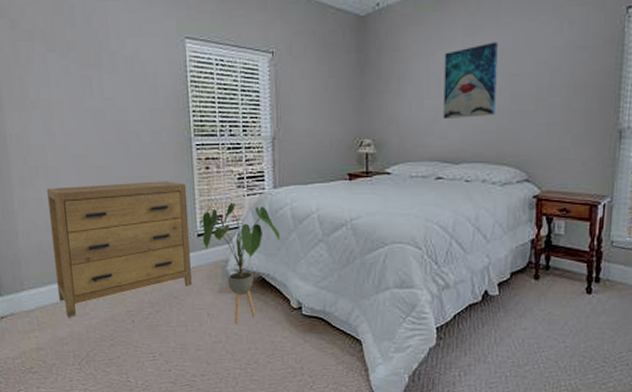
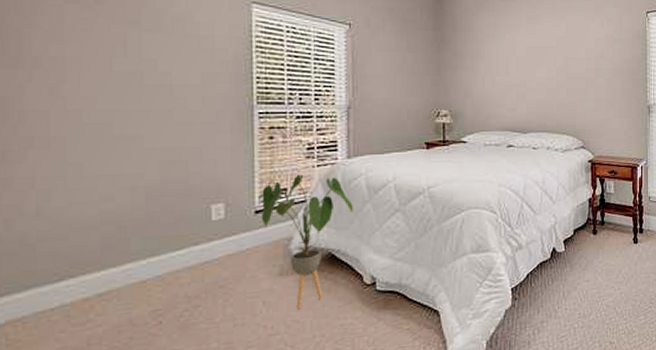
dresser: present [47,181,192,317] -> none [44,152,245,329]
wall art: present [443,42,498,118] -> none [512,30,555,93]

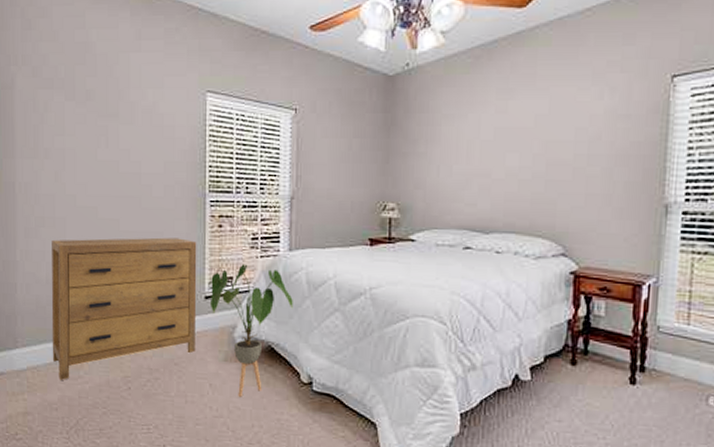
dresser: none [44,152,245,329] -> present [51,237,197,380]

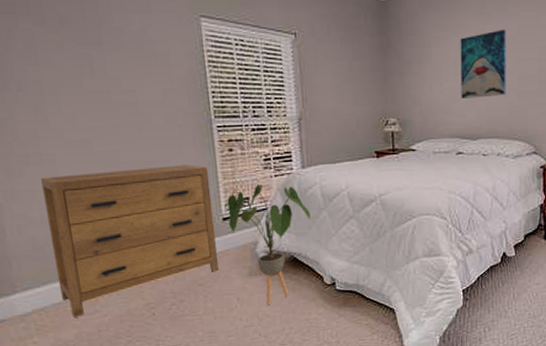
wall art: none [473,107,533,185] -> present [460,30,506,98]

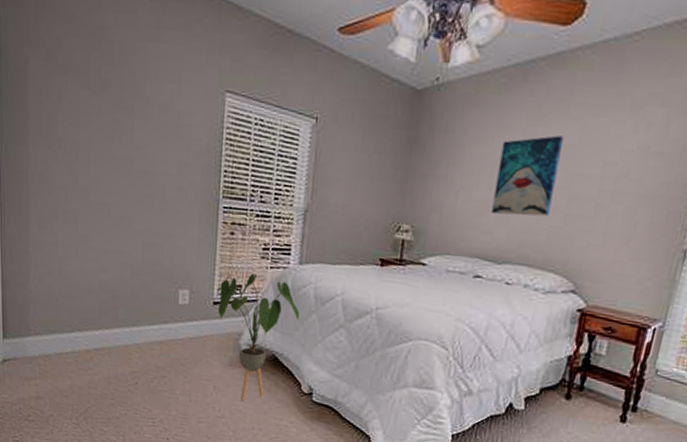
dresser: present [41,164,219,317] -> none [63,233,208,370]

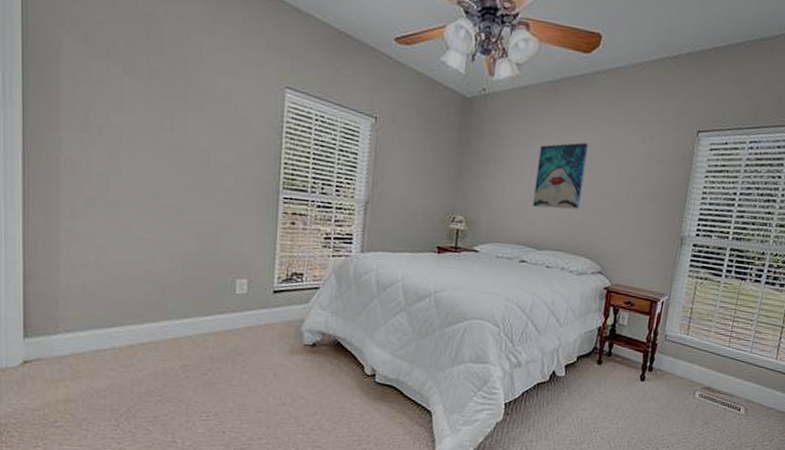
house plant: present [217,273,300,401] -> none [278,262,362,387]

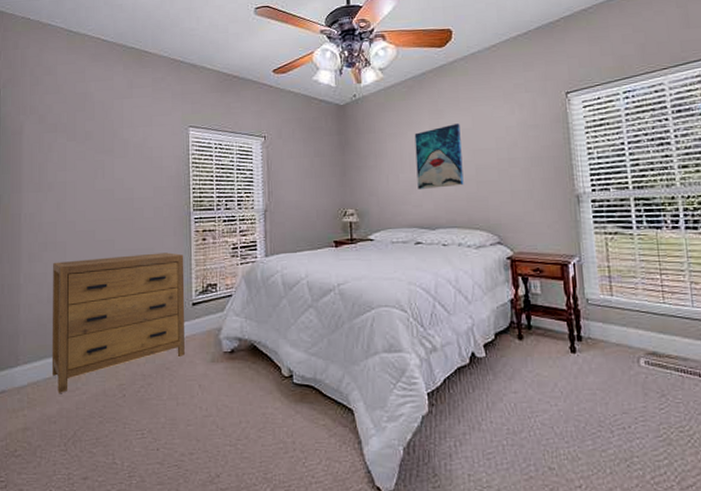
dresser: none [100,222,268,368] -> present [51,252,185,393]

